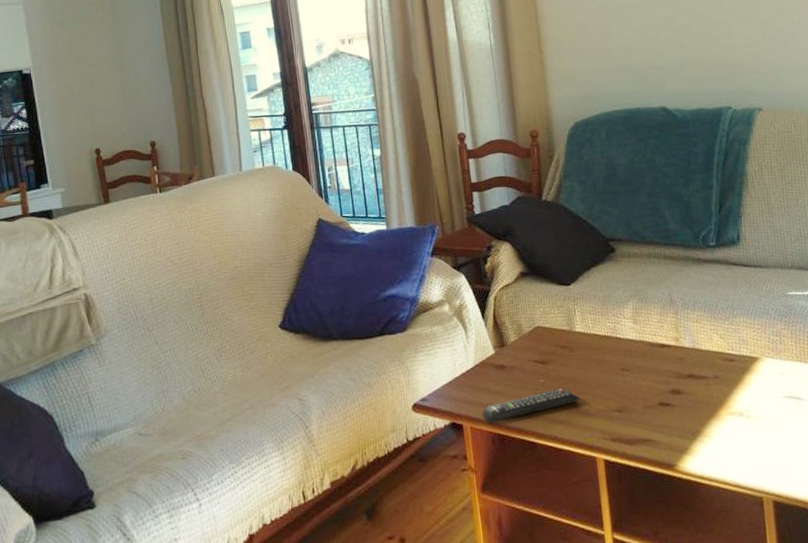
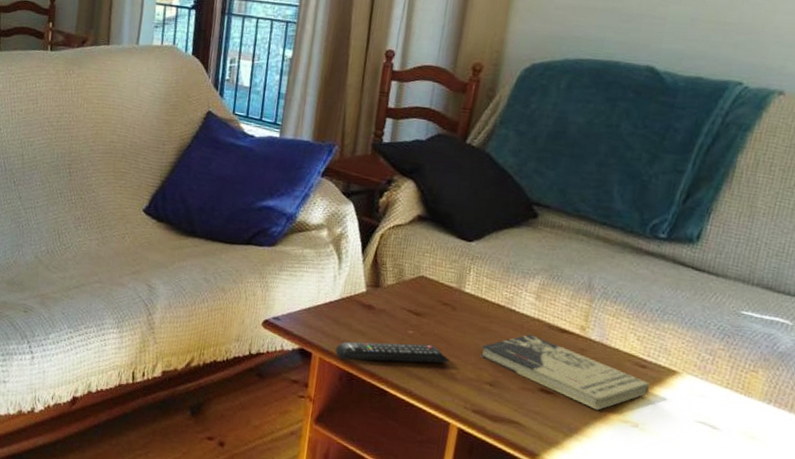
book: none [602,356,743,410] -> present [479,334,650,410]

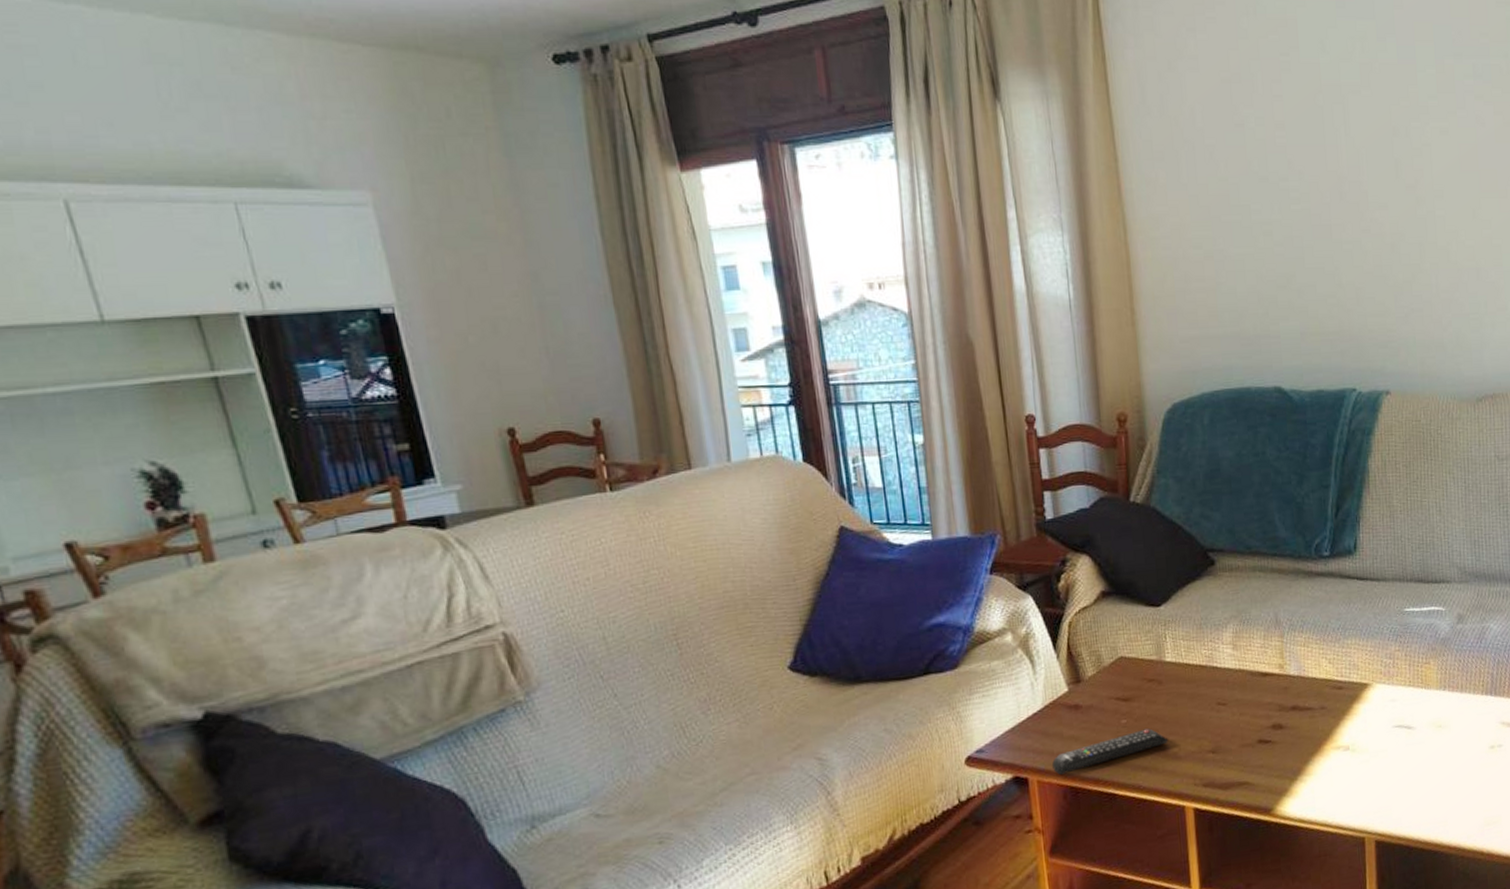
book: present [479,334,650,410] -> none [1195,687,1351,745]

